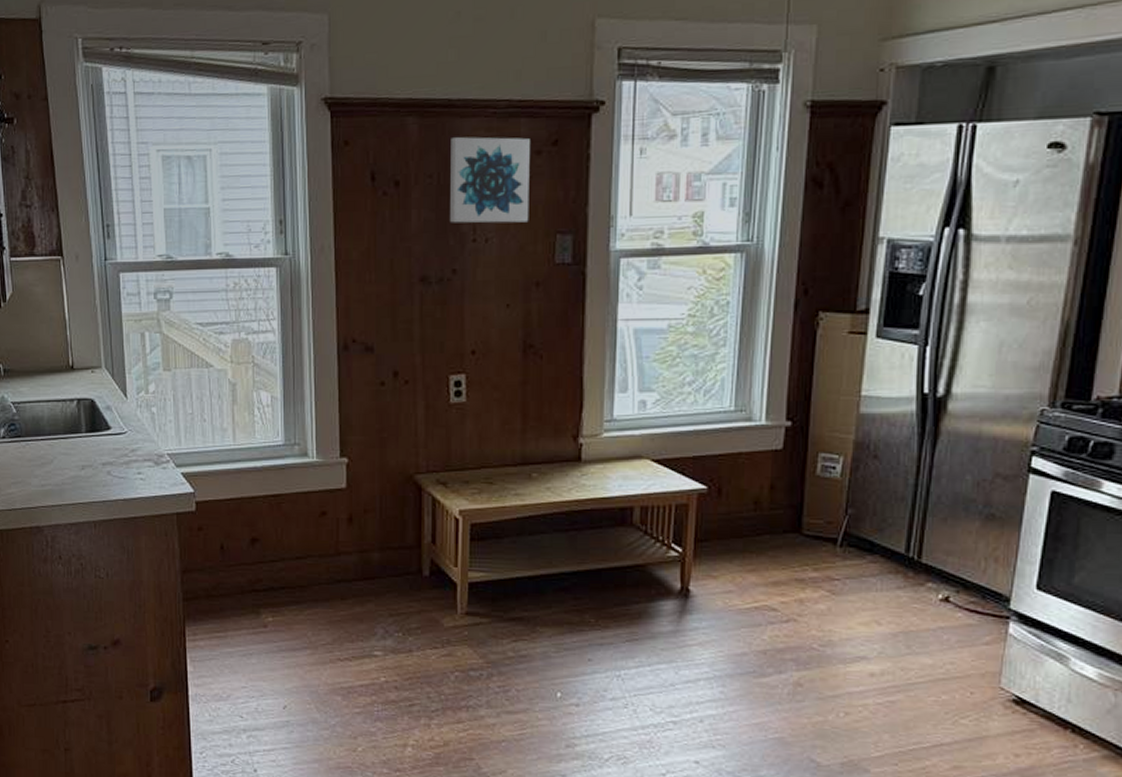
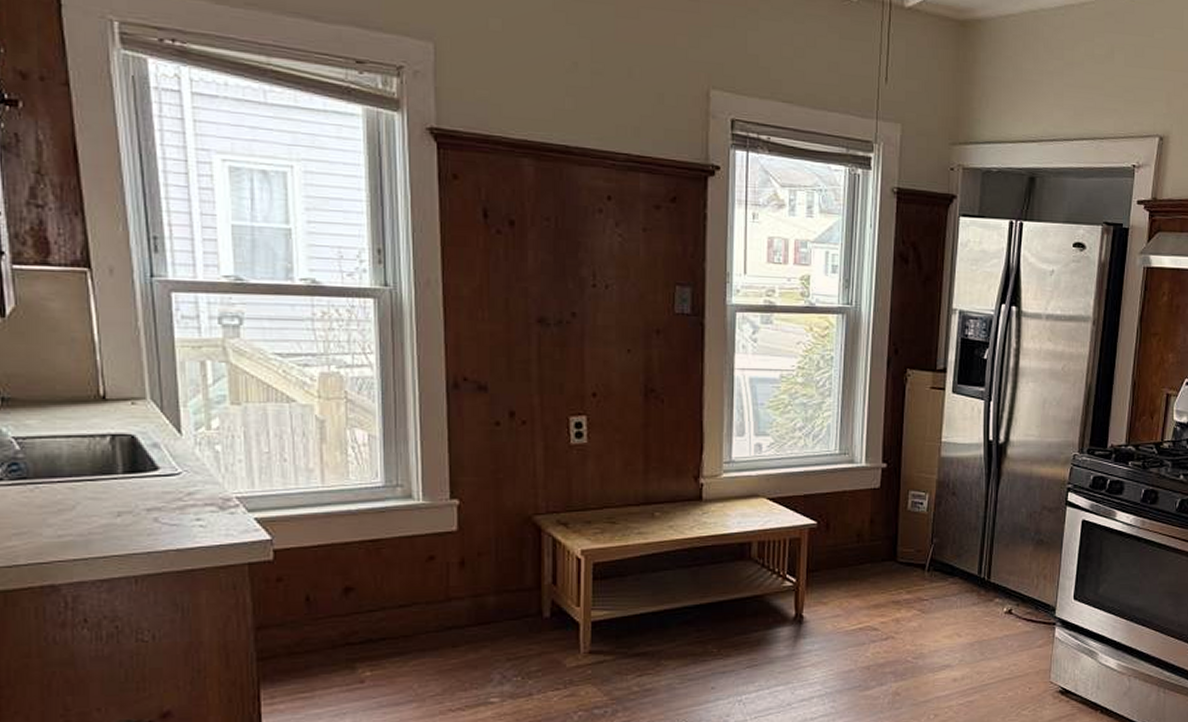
wall art: present [450,136,530,223] -> none [569,184,649,272]

